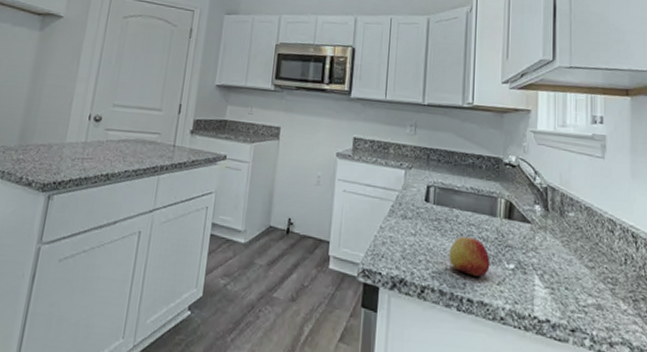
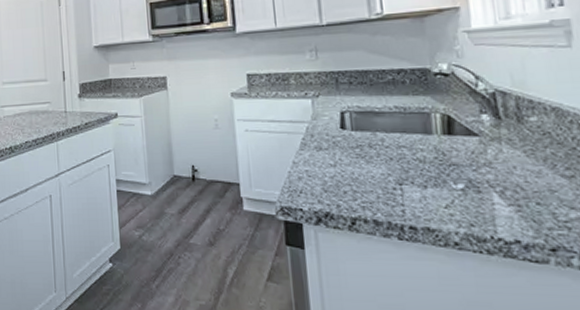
apple: present [449,236,490,277] -> none [378,160,433,201]

